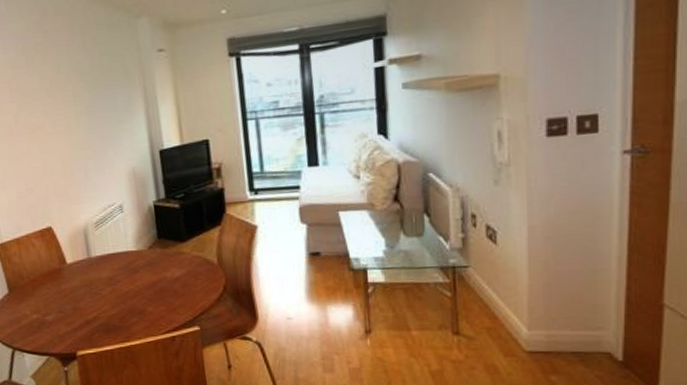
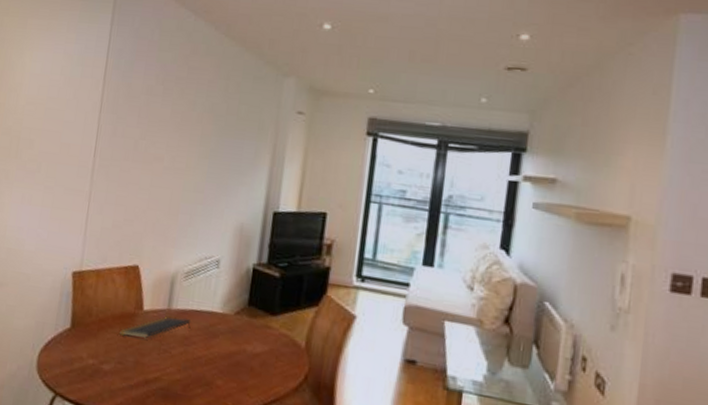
notepad: none [52,262,113,289] -> present [120,317,191,339]

